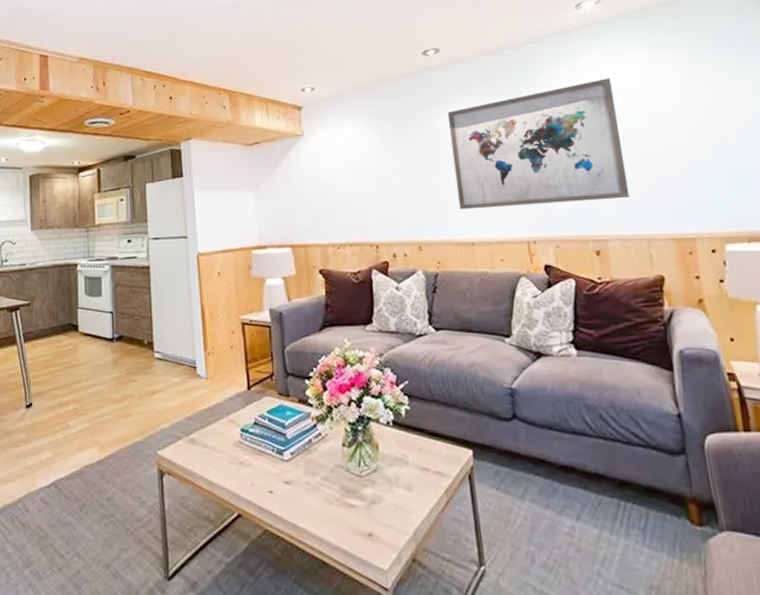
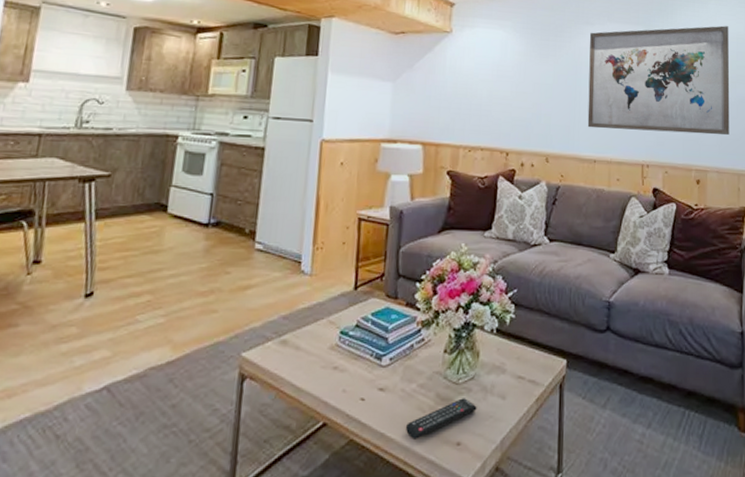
remote control: none [315,490,384,530] -> present [405,398,477,440]

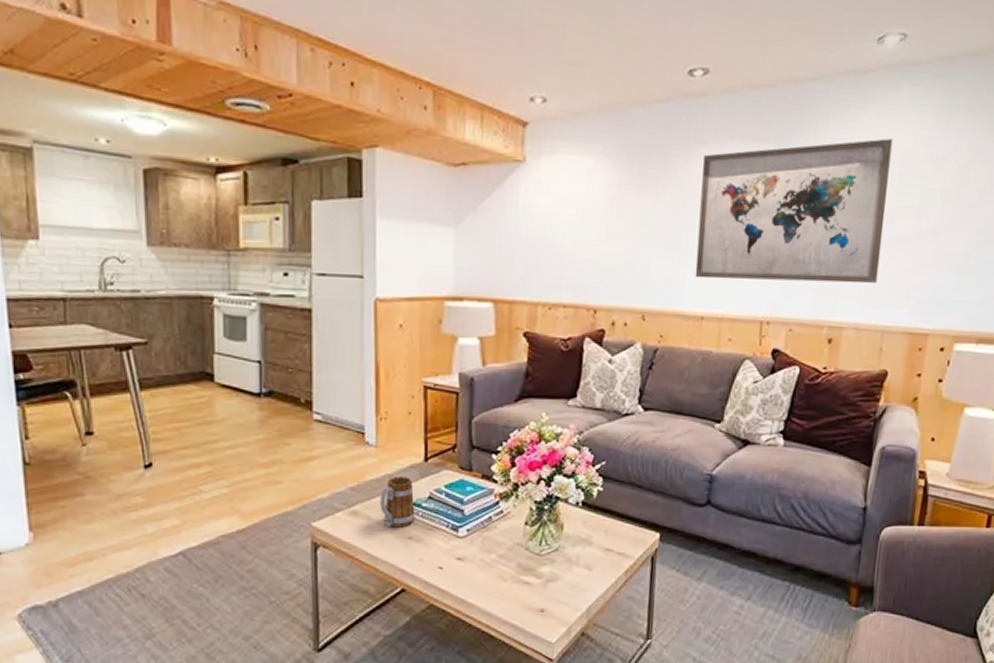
mug: none [309,305,343,357] -> present [380,476,415,528]
remote control: present [405,398,477,440] -> none [486,568,561,606]

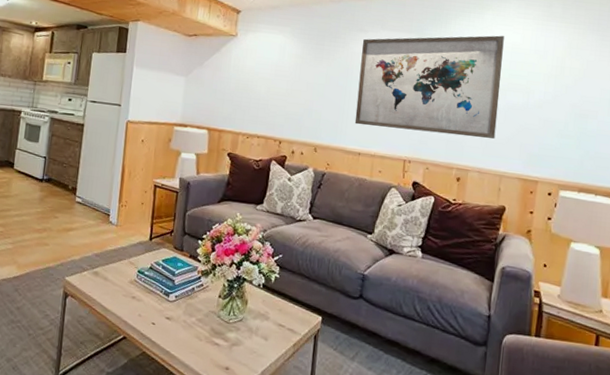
mug: present [380,476,415,528] -> none [114,249,140,289]

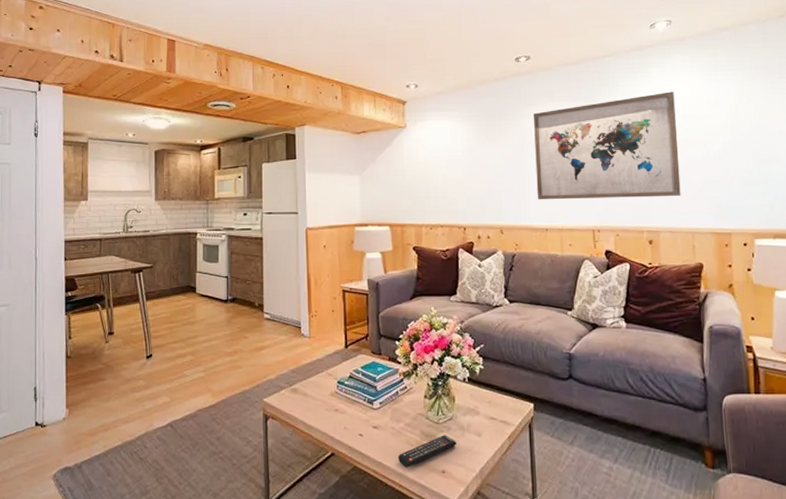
remote control: none [185,334,244,360] -> present [397,435,457,467]

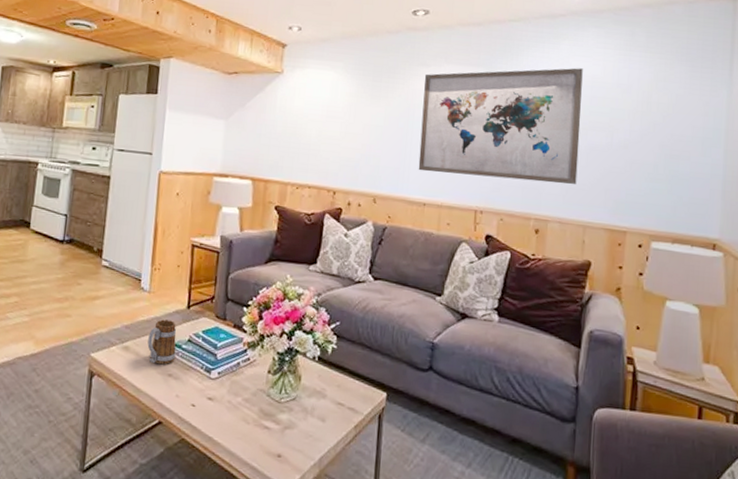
mug: none [313,360,340,402] -> present [147,319,177,365]
remote control: present [397,435,457,467] -> none [230,415,298,447]

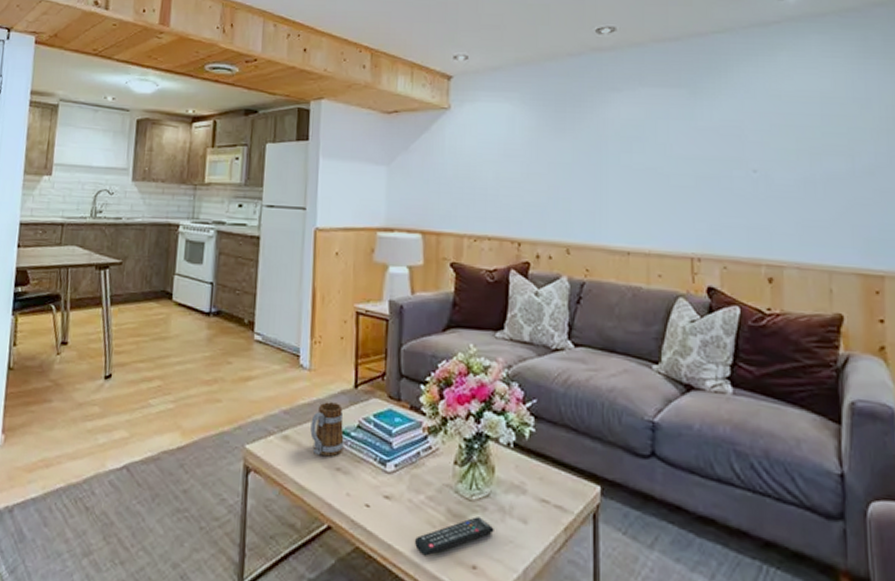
remote control: none [230,415,298,447] -> present [414,516,494,556]
wall art: present [418,68,583,185] -> none [616,82,815,222]

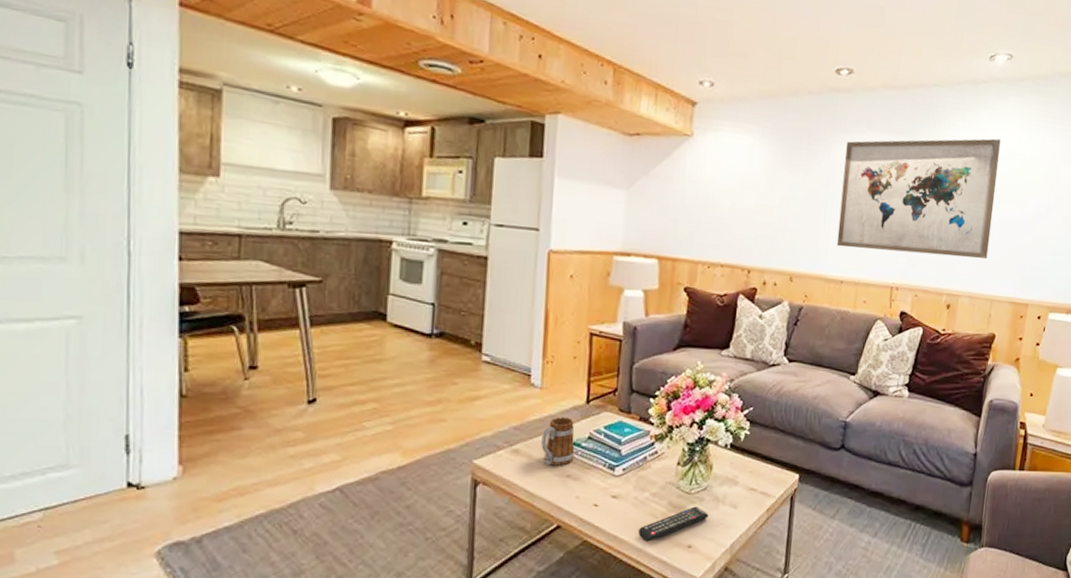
wall art: none [616,82,815,222] -> present [836,138,1001,259]

